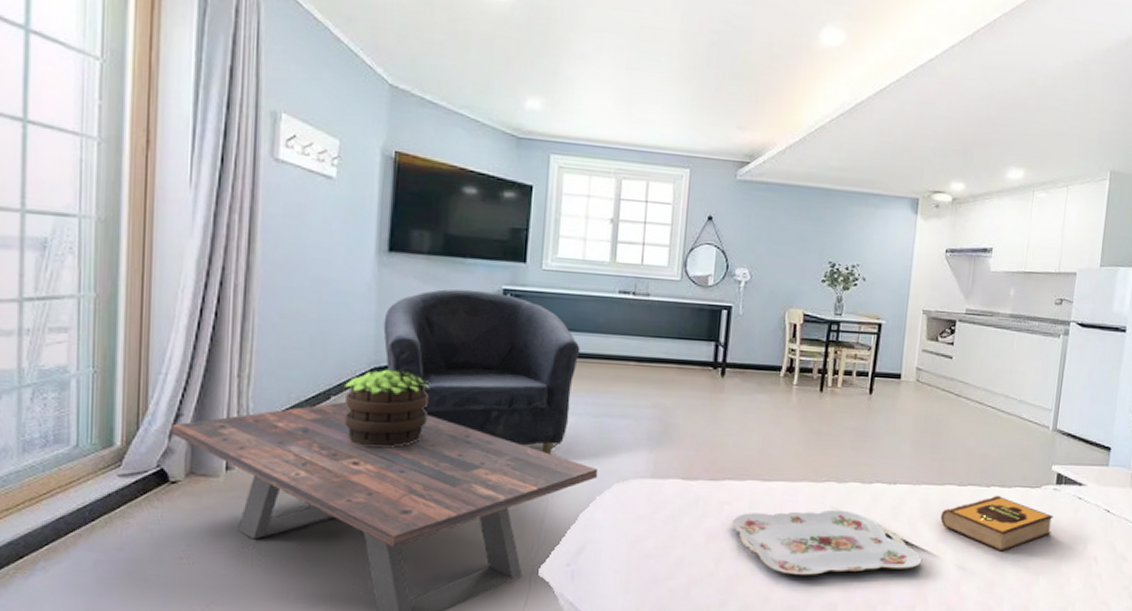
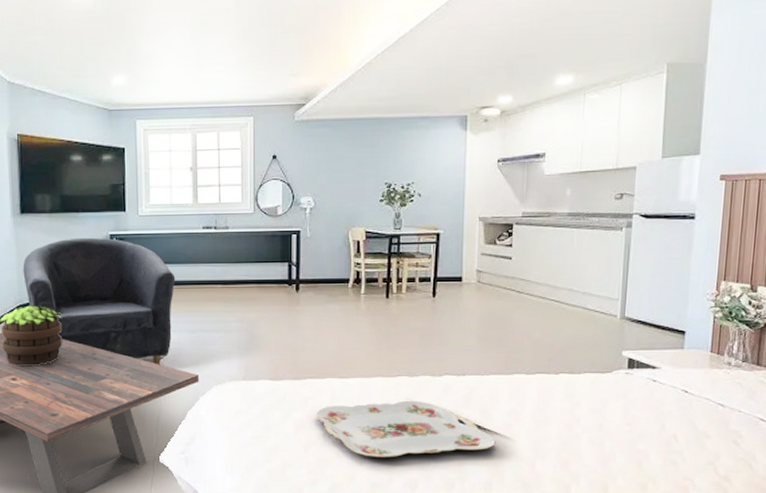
hardback book: present [940,495,1053,552] -> none [511,381,627,433]

